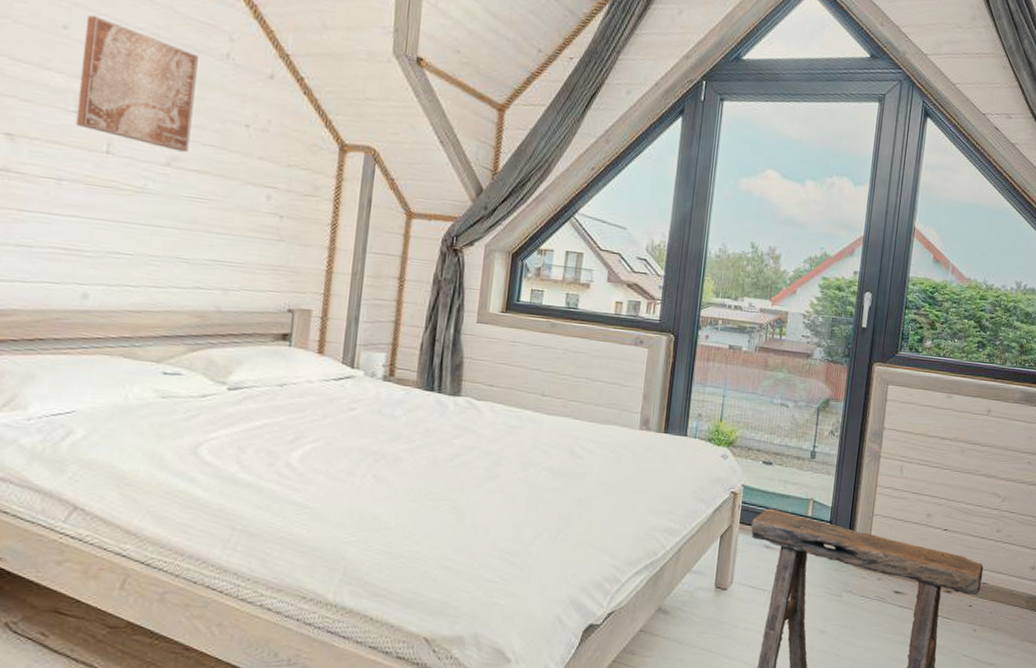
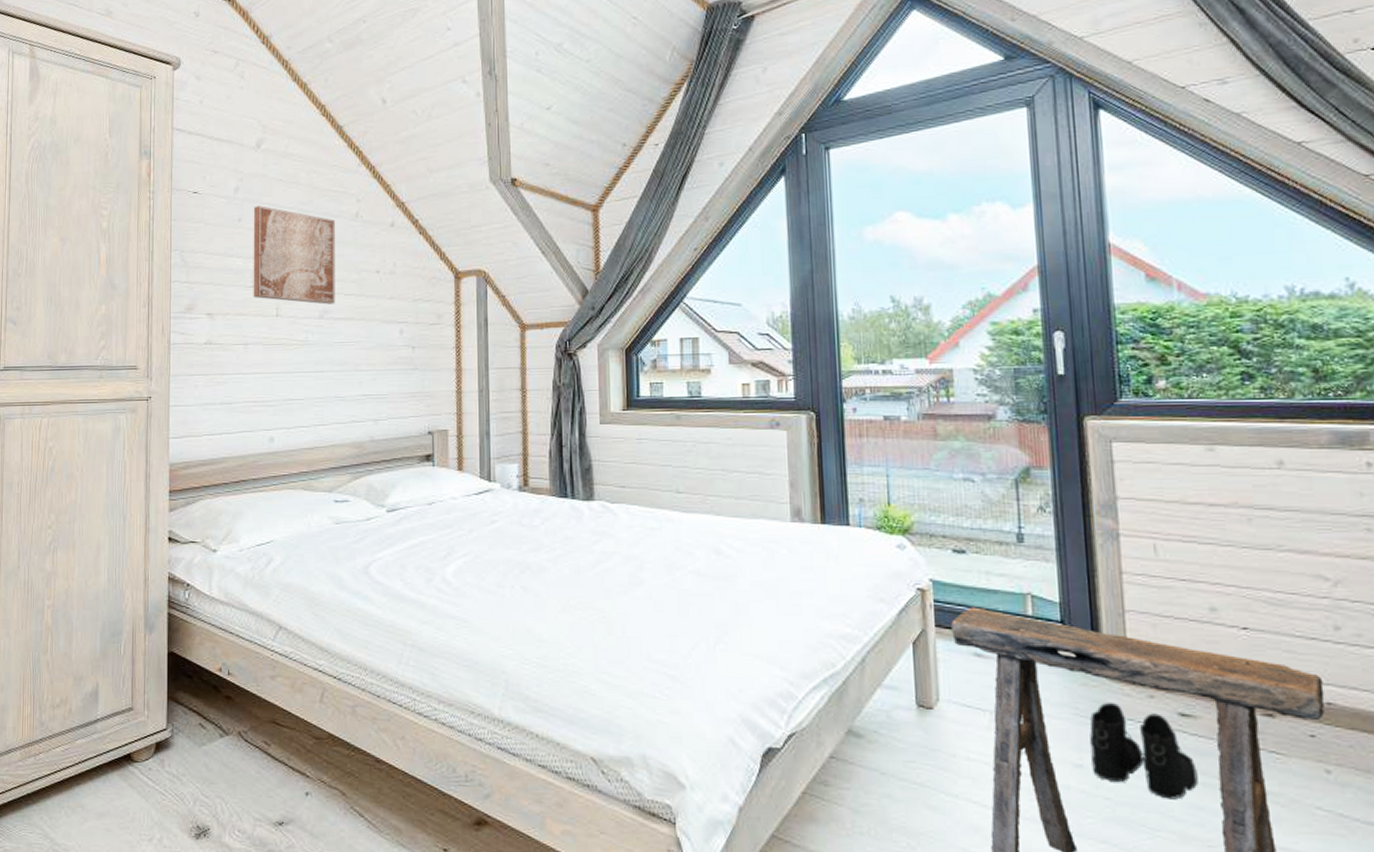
boots: none [831,584,898,654] -> present [1089,703,1198,800]

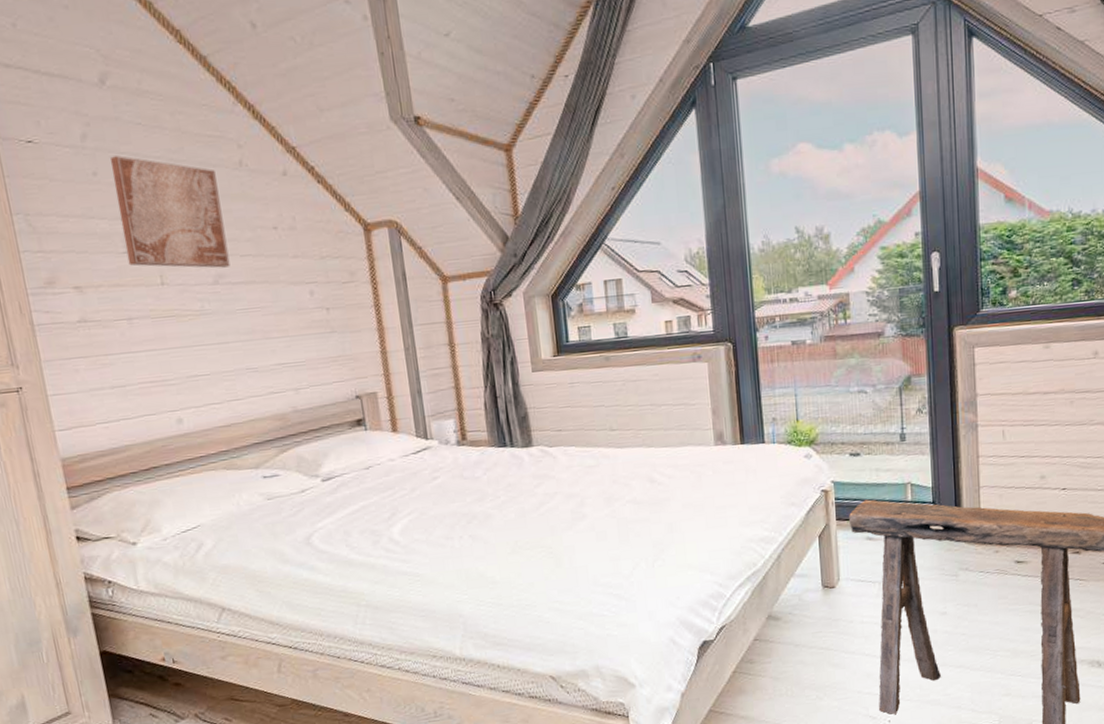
boots: present [1089,703,1198,800] -> none [952,561,1027,627]

